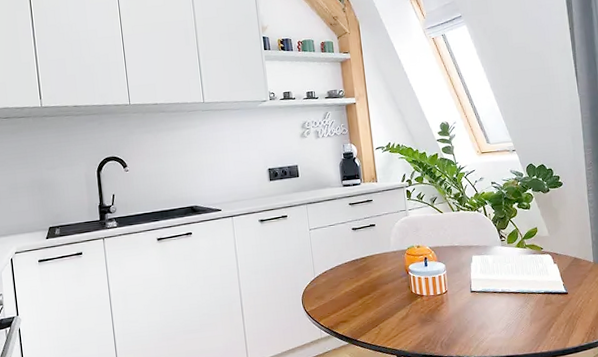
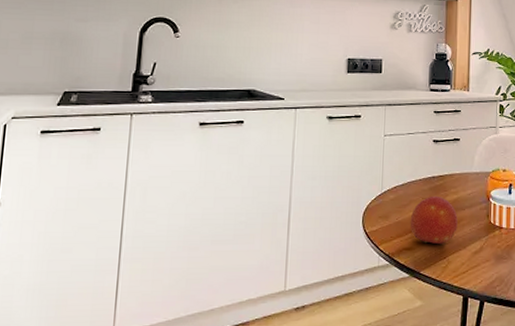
fruit: none [342,275,384,316] -> present [410,195,458,246]

